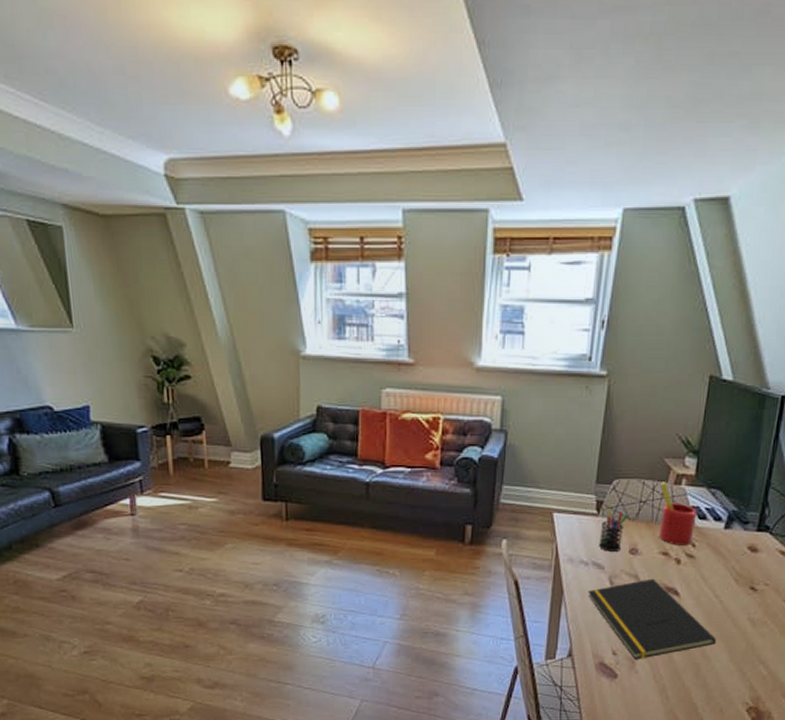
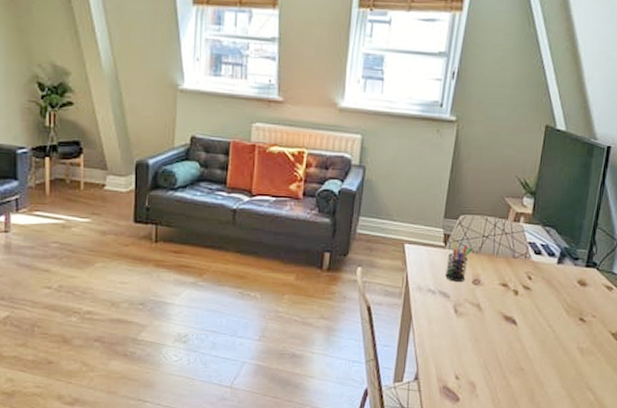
notepad: present [588,578,716,660] -> none [434,308,549,384]
straw: present [659,481,697,546] -> none [500,218,534,278]

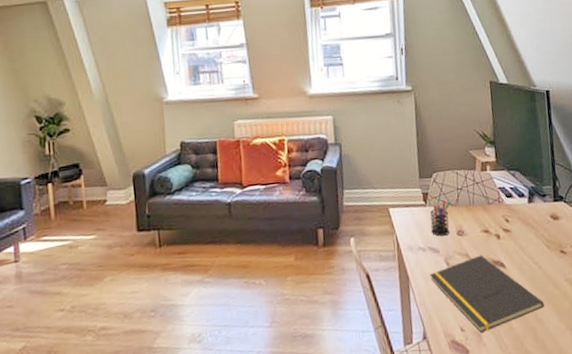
notepad: none [434,308,549,384] -> present [430,254,545,333]

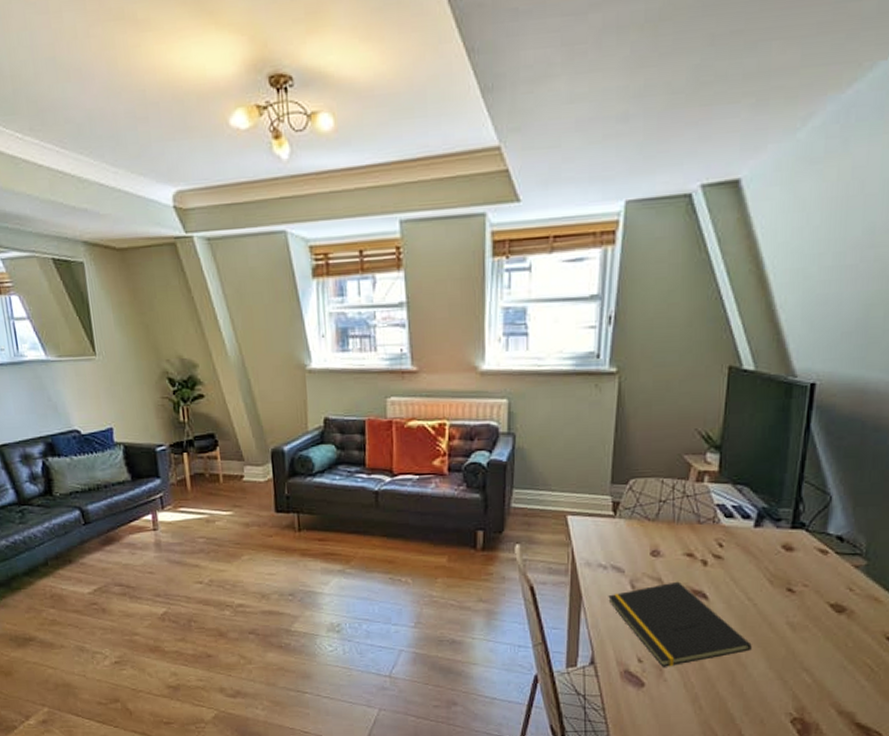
pen holder: present [430,197,450,236] -> none [618,508,647,554]

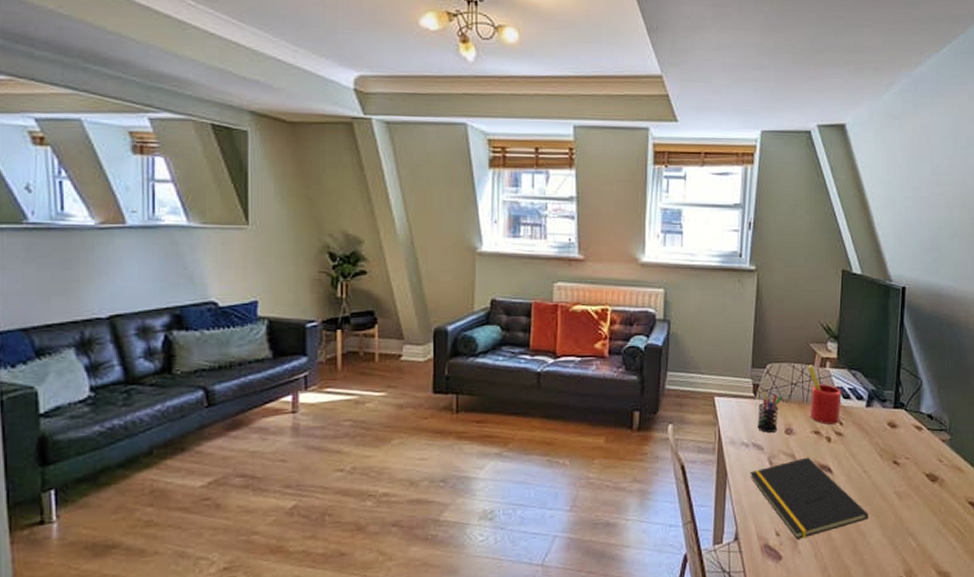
pen holder: none [618,508,647,554] -> present [757,390,782,433]
straw: none [681,479,723,546] -> present [808,364,842,424]

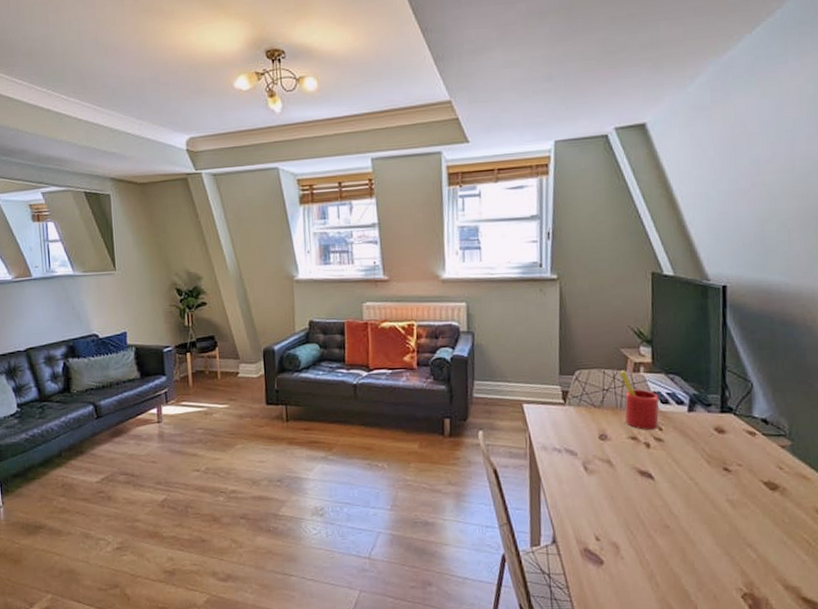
notepad: present [750,457,868,539] -> none [564,463,698,545]
pen holder: present [757,390,782,433] -> none [569,396,593,438]

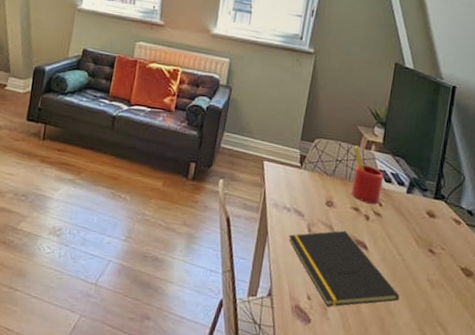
notepad: none [564,463,698,545] -> present [288,230,399,307]

